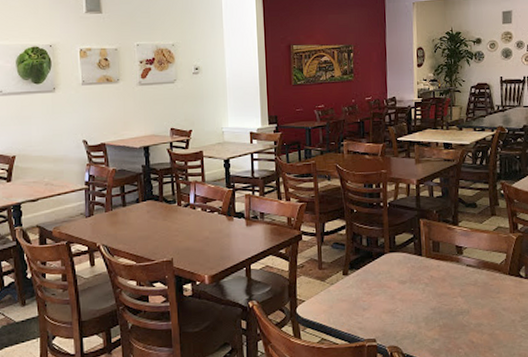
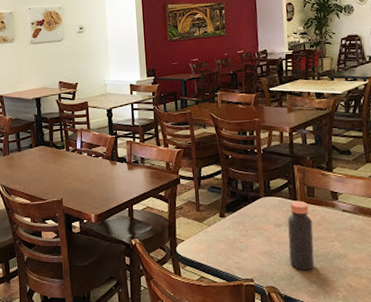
bottle: none [412,256,438,328] -> present [287,200,315,270]

